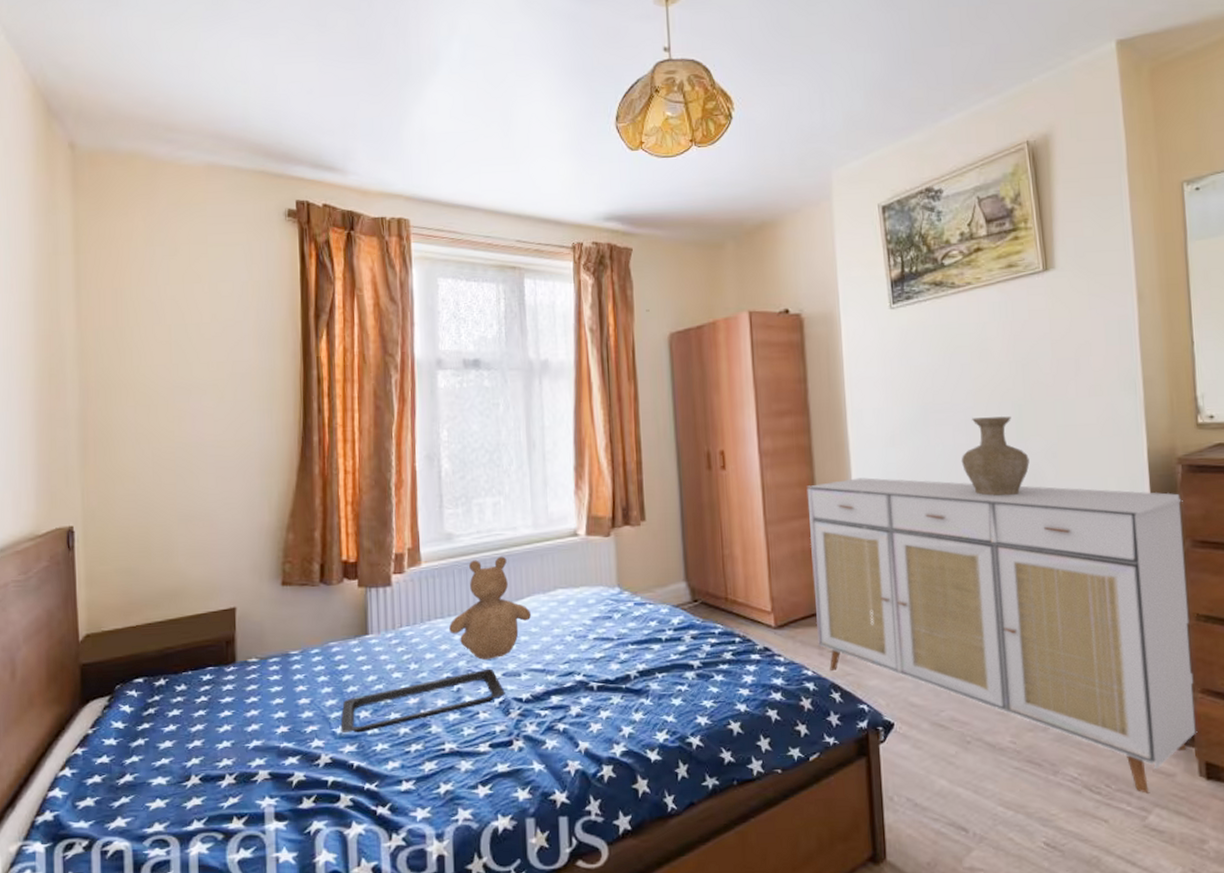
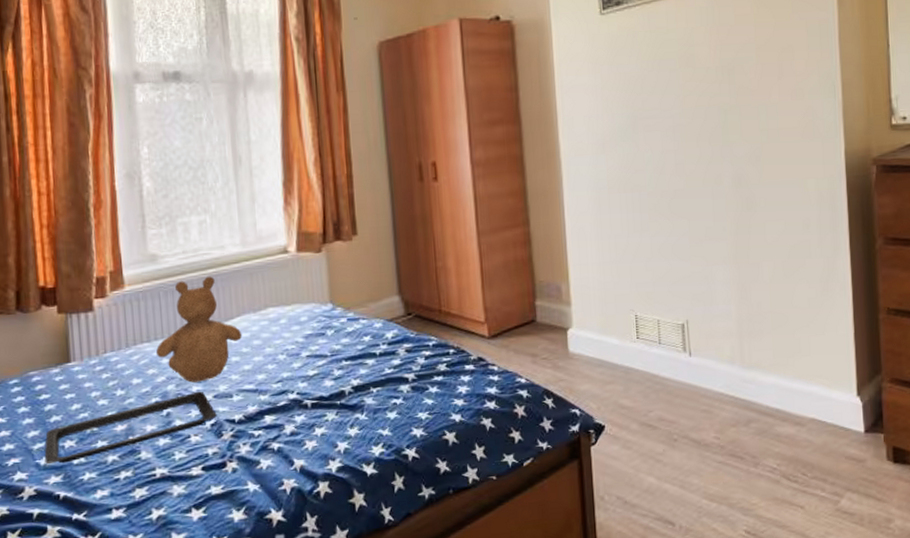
sideboard: present [806,477,1198,794] -> none [518,185,886,479]
vase: present [961,416,1030,496] -> none [669,121,734,200]

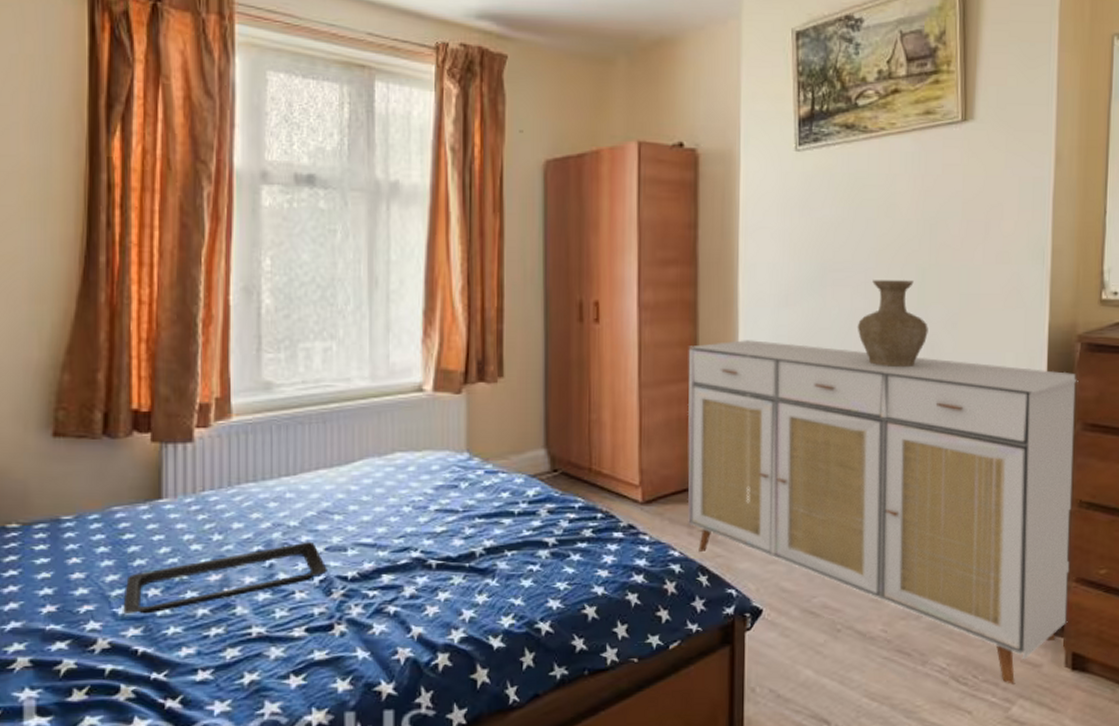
teddy bear: present [155,276,243,383] -> none [262,411,364,531]
sideboard: none [518,185,886,479] -> present [687,340,1078,684]
vase: none [669,121,734,200] -> present [857,280,928,368]

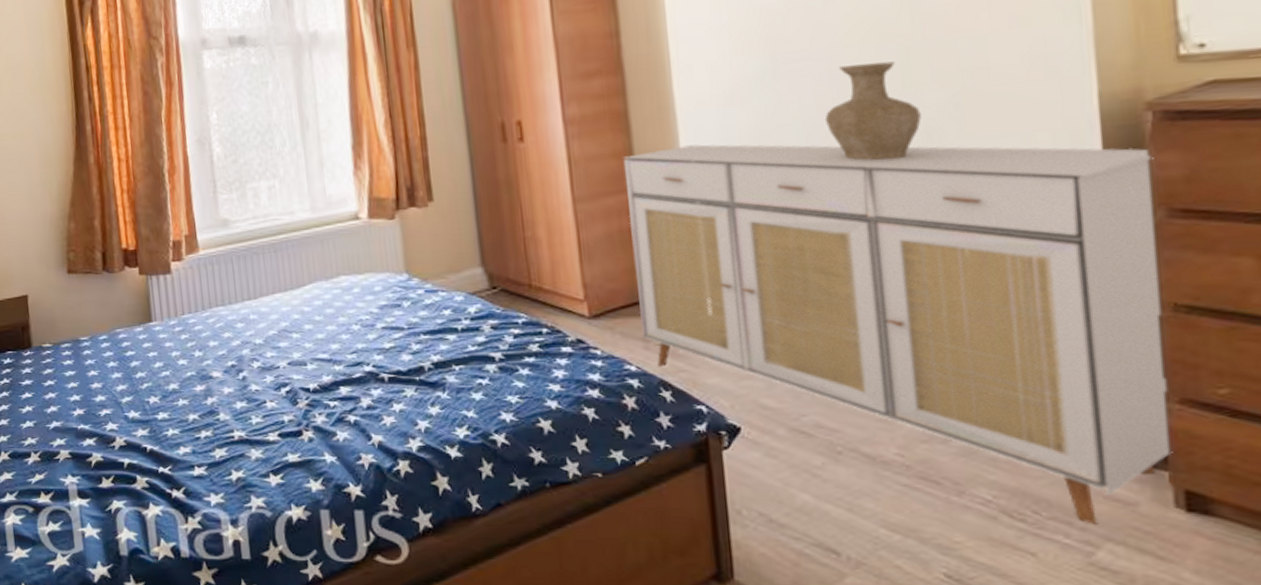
serving tray: present [123,541,327,614] -> none [132,357,292,418]

